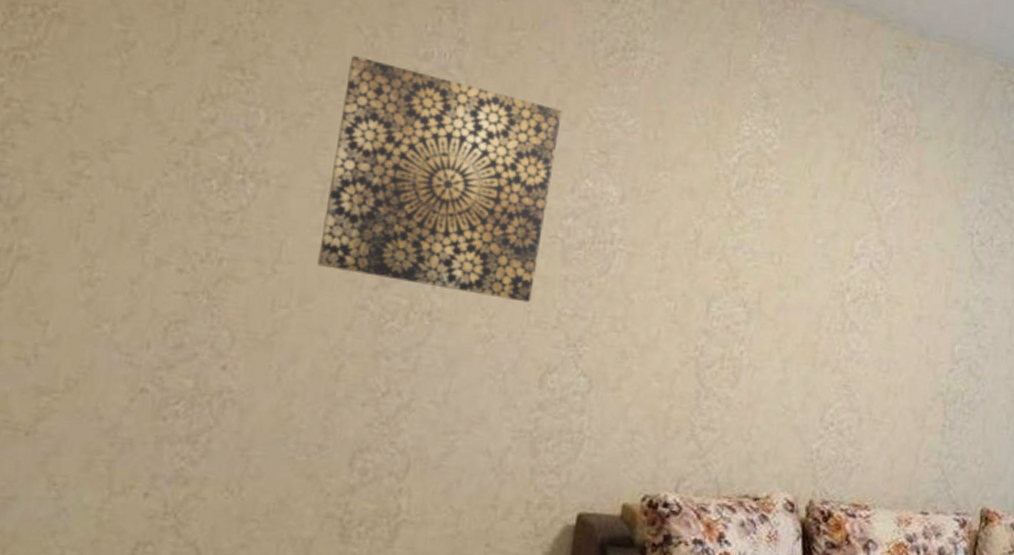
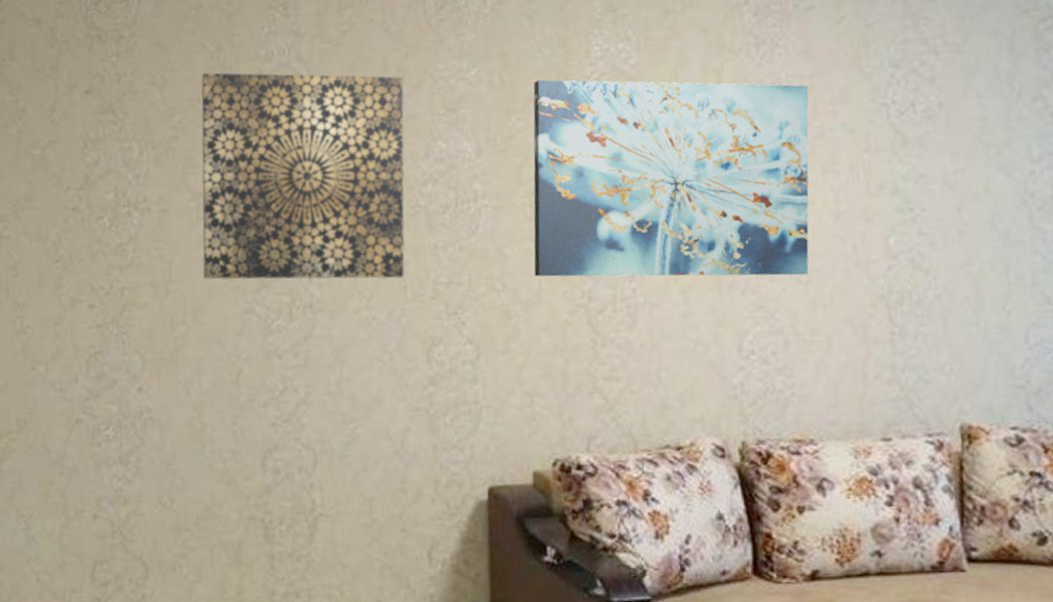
wall art: none [654,143,915,365] -> present [533,79,809,277]

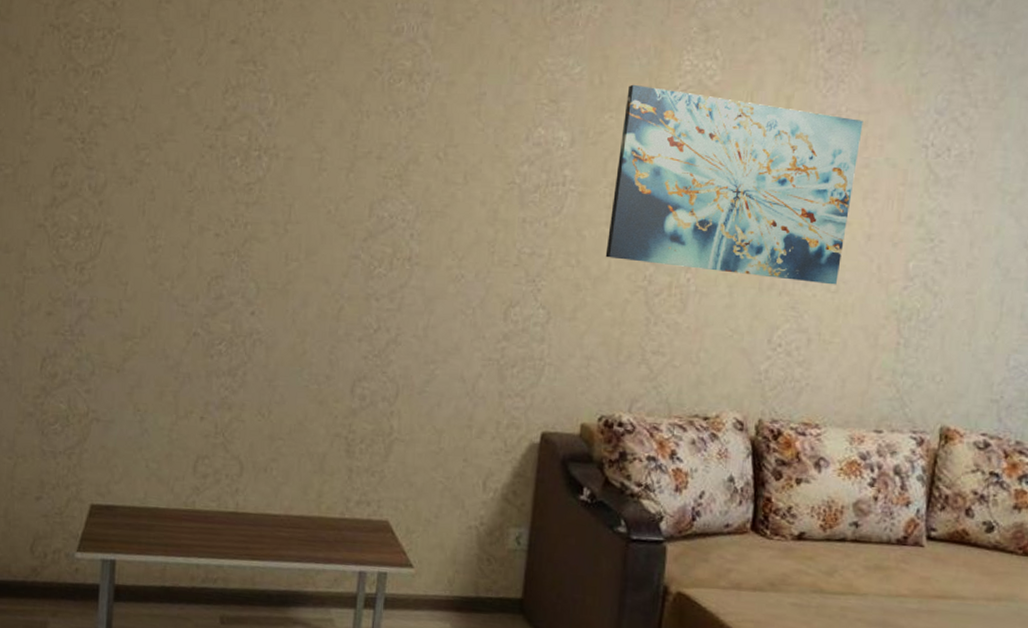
wall art: present [201,72,406,280] -> none [318,38,516,245]

